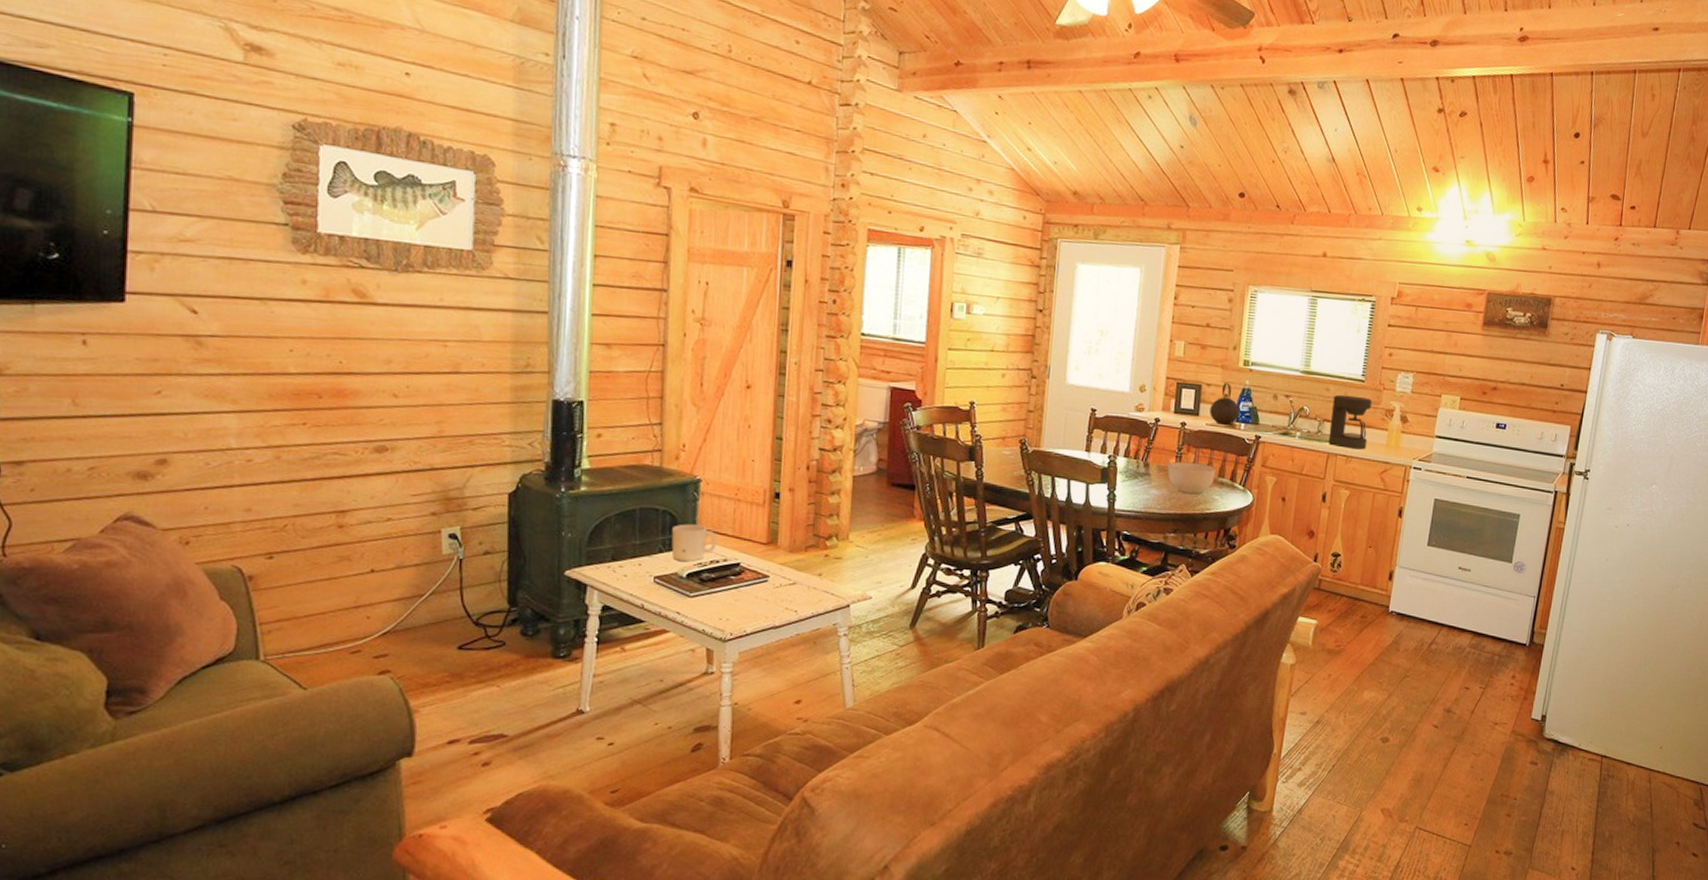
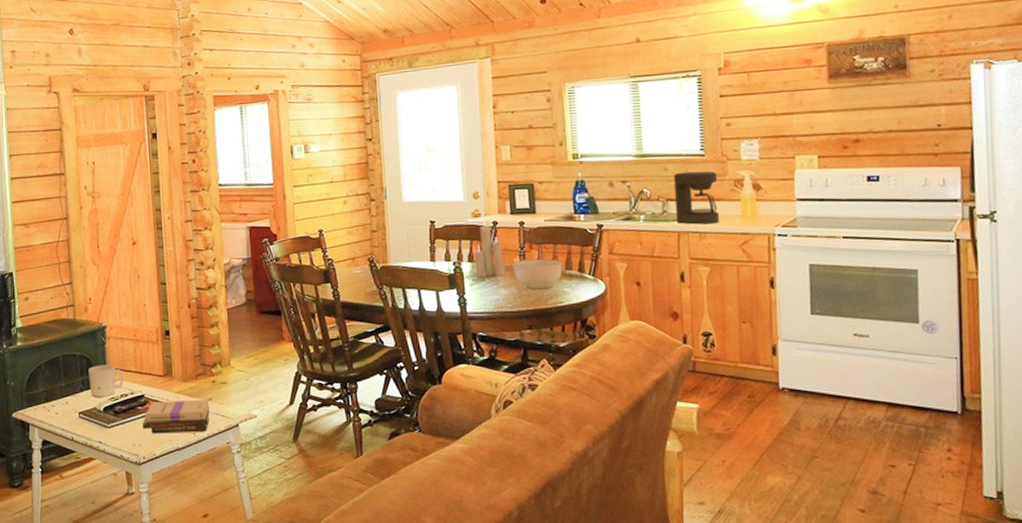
books: none [734,572,819,610] -> present [143,400,210,434]
candle: none [1128,417,1161,477] -> present [474,221,507,278]
kettle: present [1210,383,1240,425] -> none [546,178,577,219]

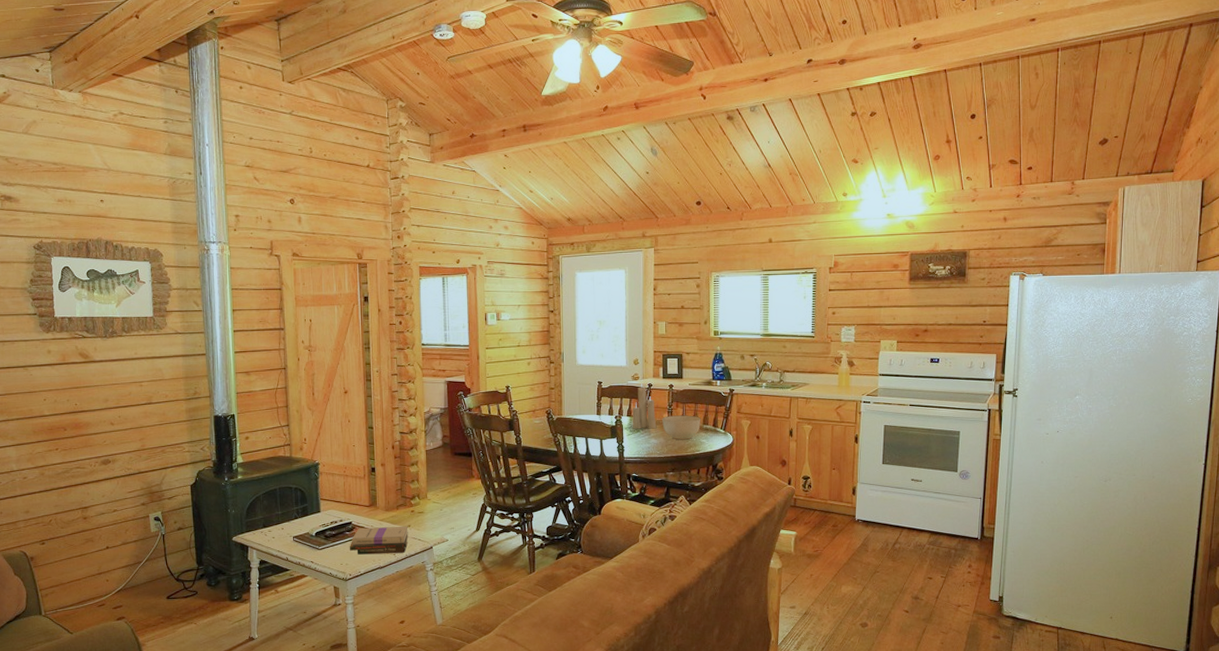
mug: present [87,364,125,398] -> none [302,496,335,524]
coffee maker: present [674,171,720,225] -> none [789,349,823,392]

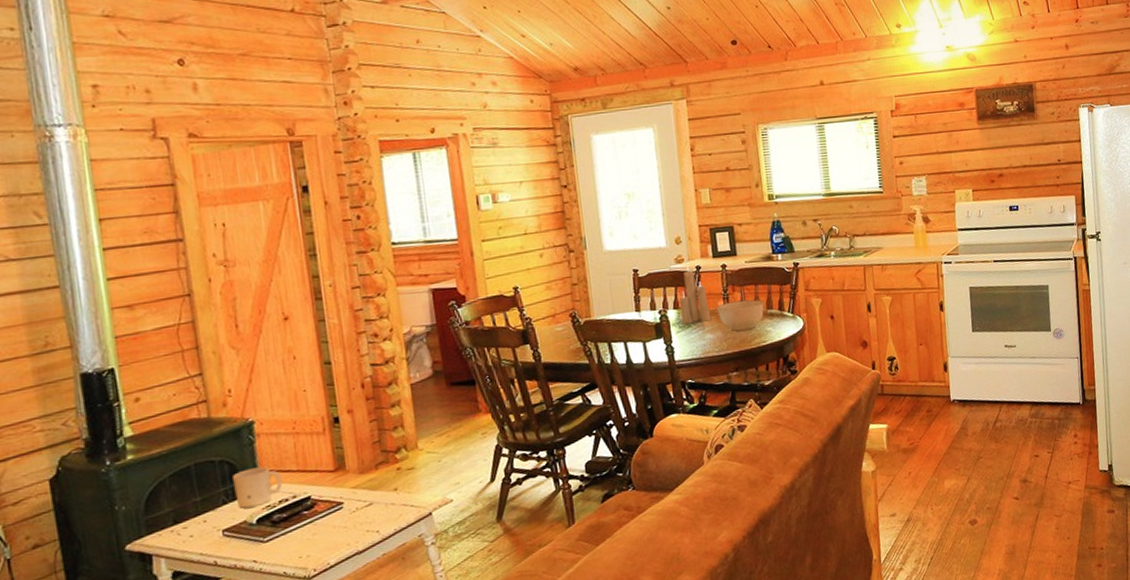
mug: none [302,496,335,524] -> present [231,466,283,509]
books: present [350,527,409,555] -> none [310,491,396,540]

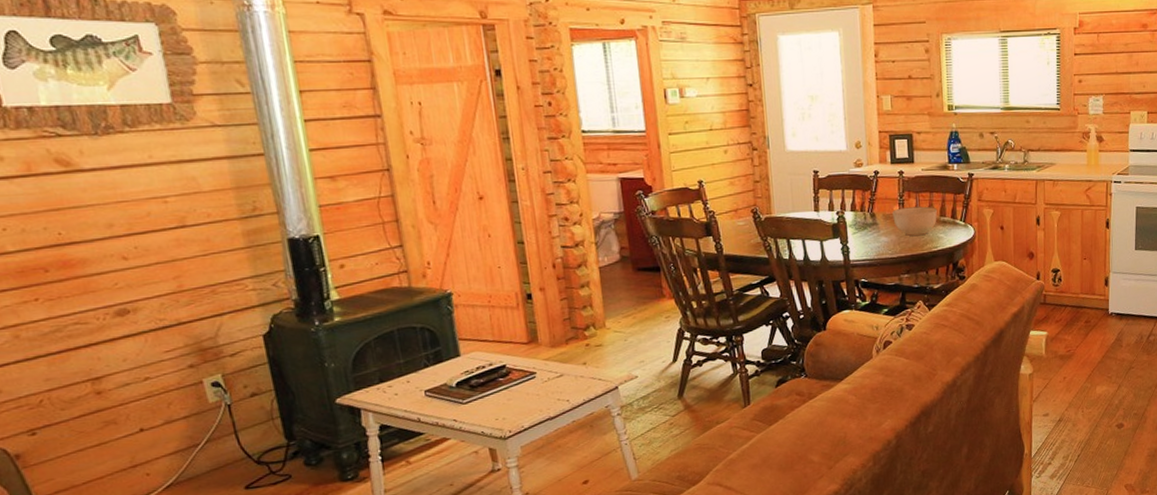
mug: present [231,466,283,509] -> none [432,335,480,373]
candle: present [679,266,712,325] -> none [857,171,887,227]

